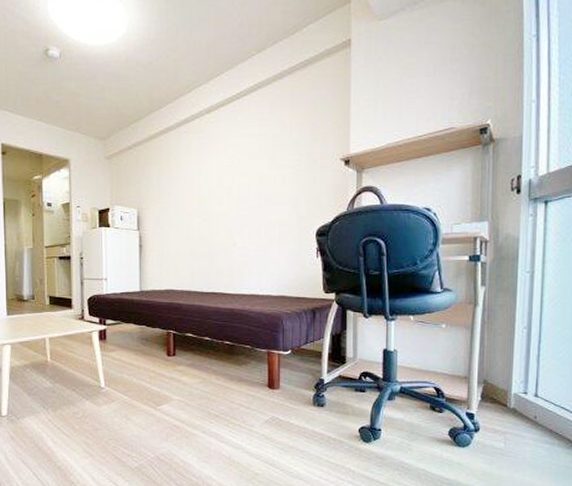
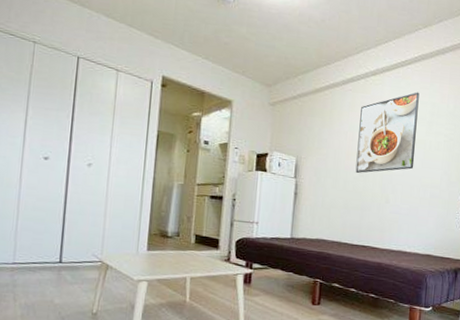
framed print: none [198,124,259,219] -> present [355,92,420,174]

